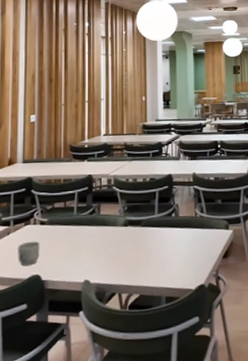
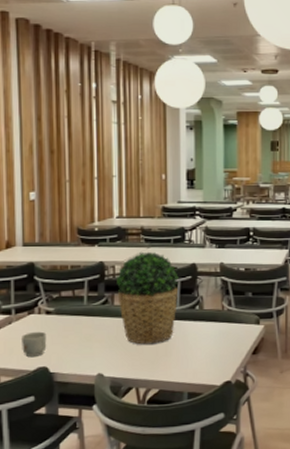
potted plant: none [103,164,157,251] -> present [117,251,179,345]

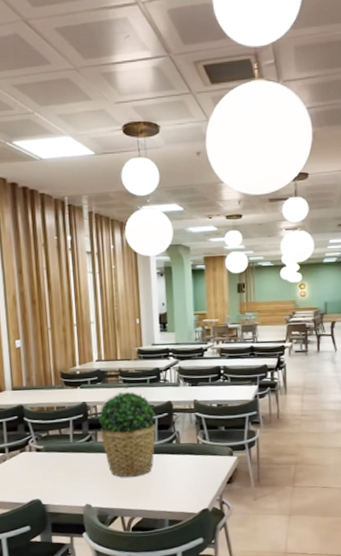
mug: present [21,331,47,358] -> none [15,467,39,491]

